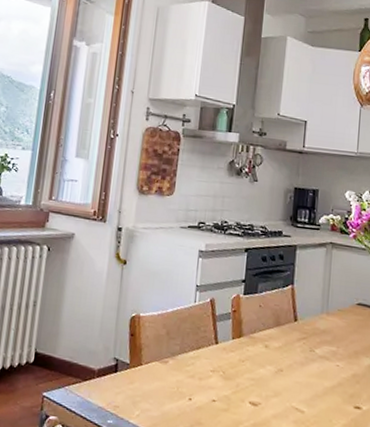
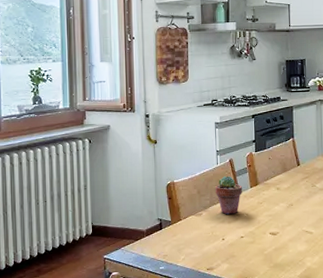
potted succulent: none [188,319,222,369] -> present [215,176,242,215]

